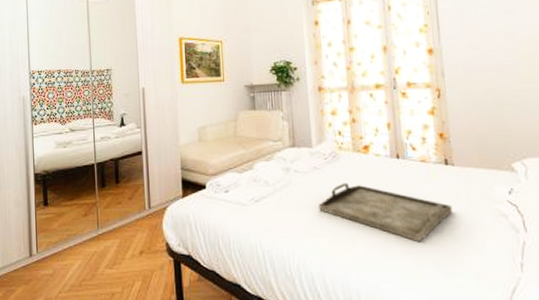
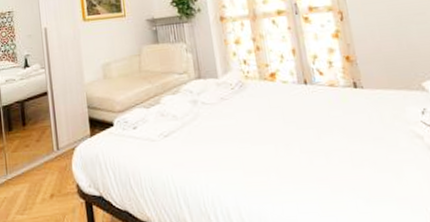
serving tray: present [319,183,453,243] -> none [229,112,367,170]

